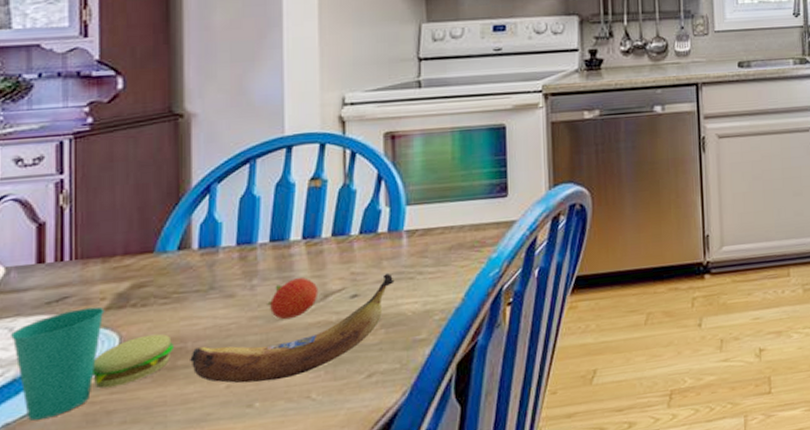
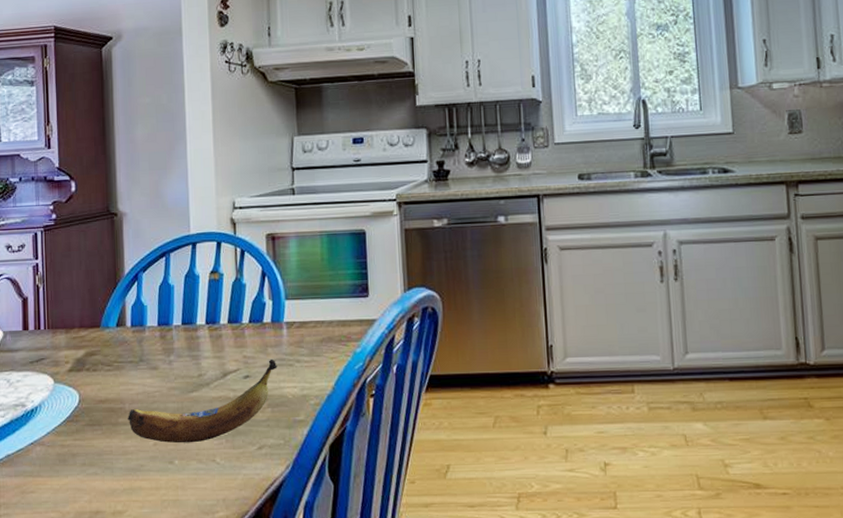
cup: present [11,306,175,421] -> none [9,368,117,456]
fruit: present [267,277,319,320] -> none [181,357,219,392]

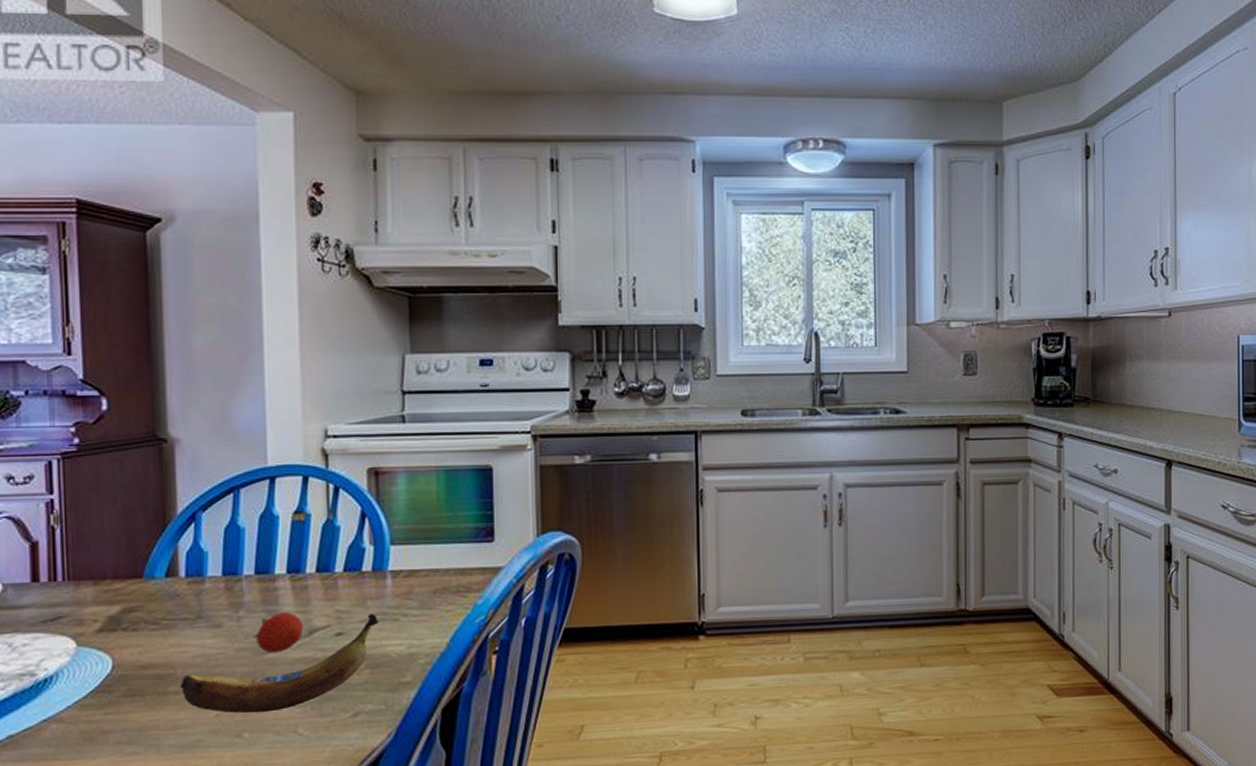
fruit: none [181,357,219,392] -> present [253,612,304,654]

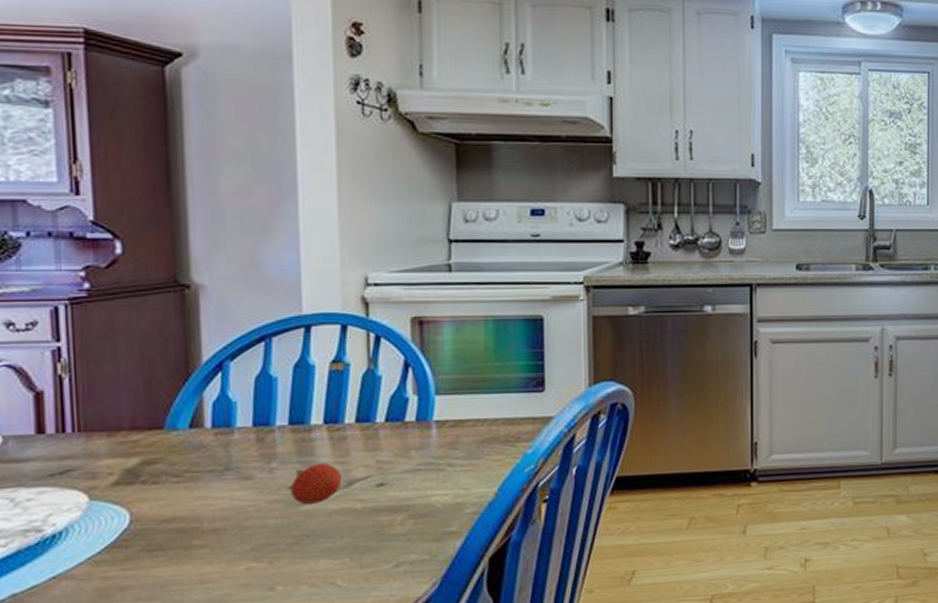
banana: present [180,612,379,714] -> none [206,463,423,567]

